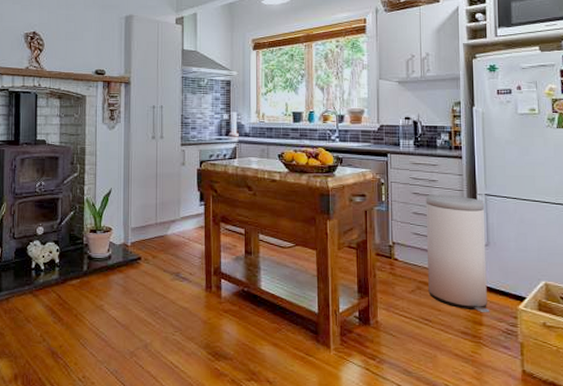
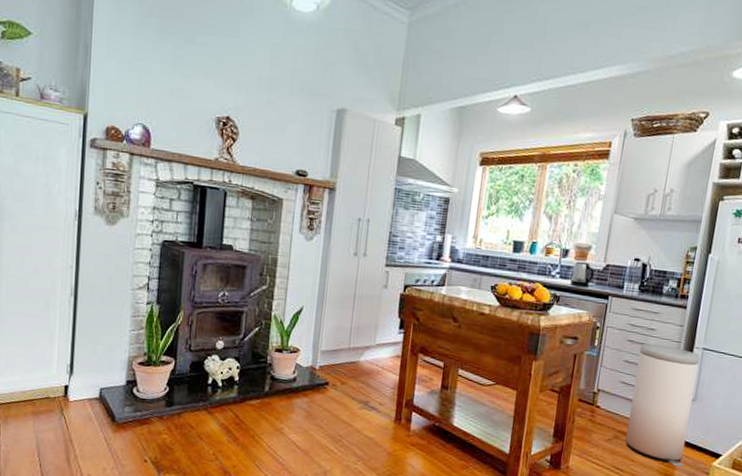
kettle: none [349,125,371,148] -> present [569,261,595,288]

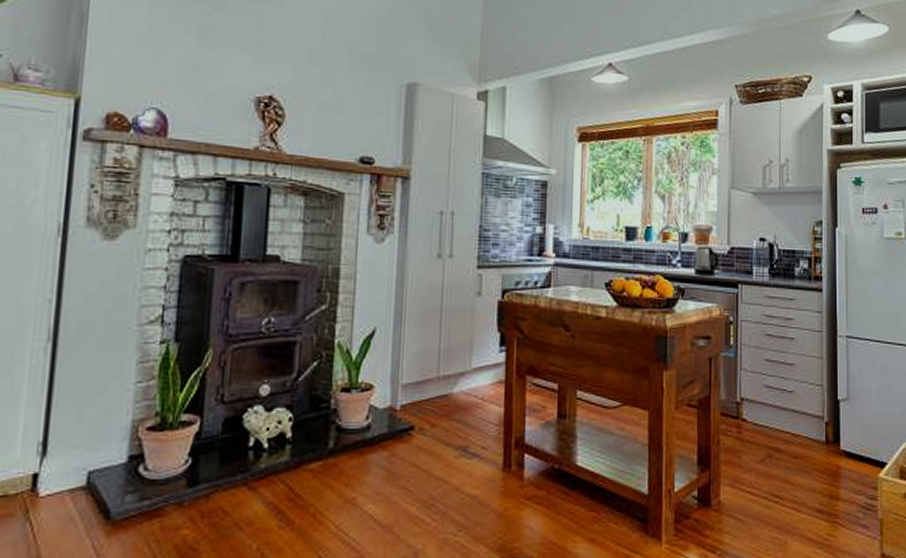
pedal bin: present [625,343,700,468] -> none [779,336,848,485]

